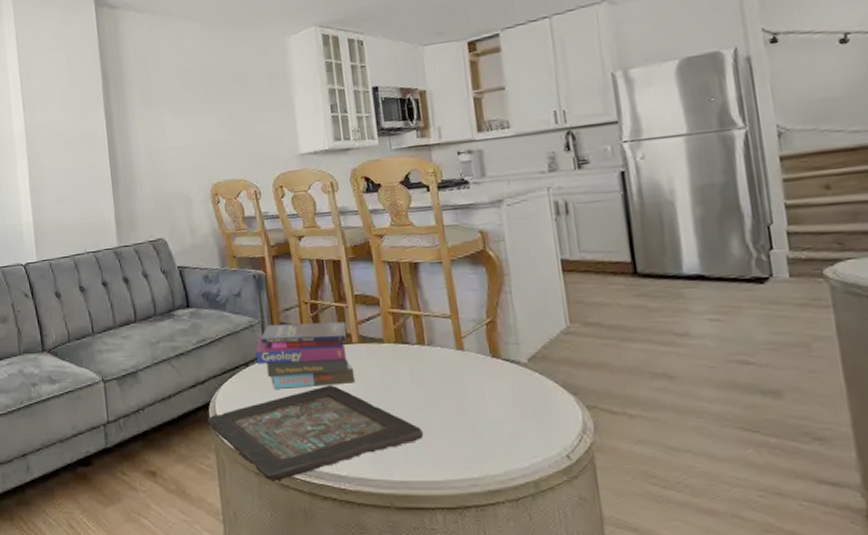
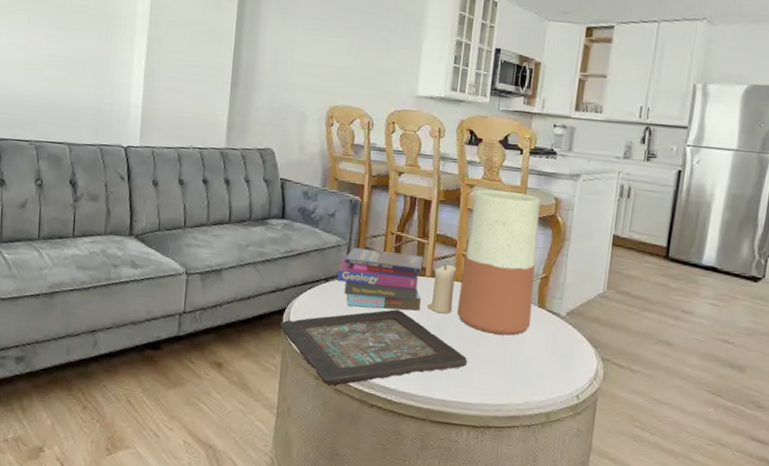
candle: none [361,325,392,382] -> present [428,264,457,314]
vase: none [385,233,487,396] -> present [457,189,541,336]

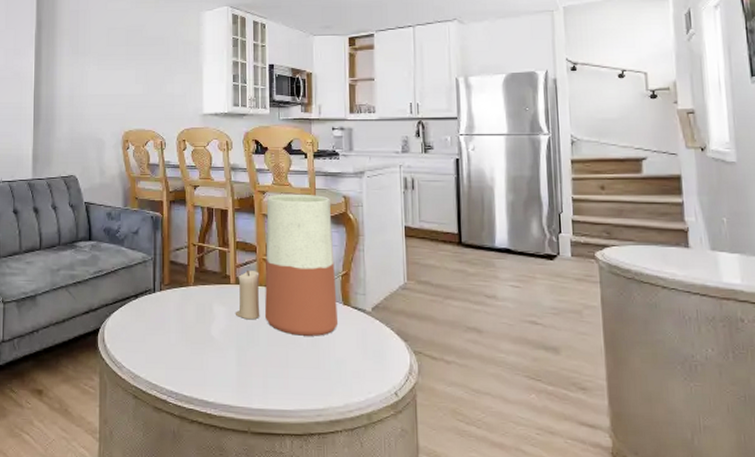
decorative tray: present [280,309,468,386] -> none [96,320,282,404]
books: present [336,247,424,311] -> none [145,262,230,321]

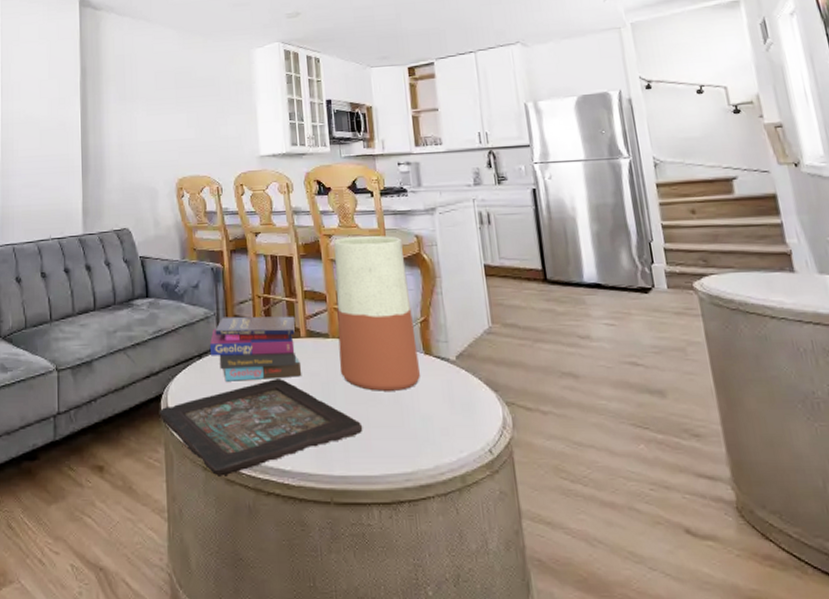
decorative tray: none [96,320,282,404] -> present [159,379,363,476]
books: none [145,262,230,321] -> present [209,316,302,381]
candle: present [236,270,260,320] -> none [308,320,335,376]

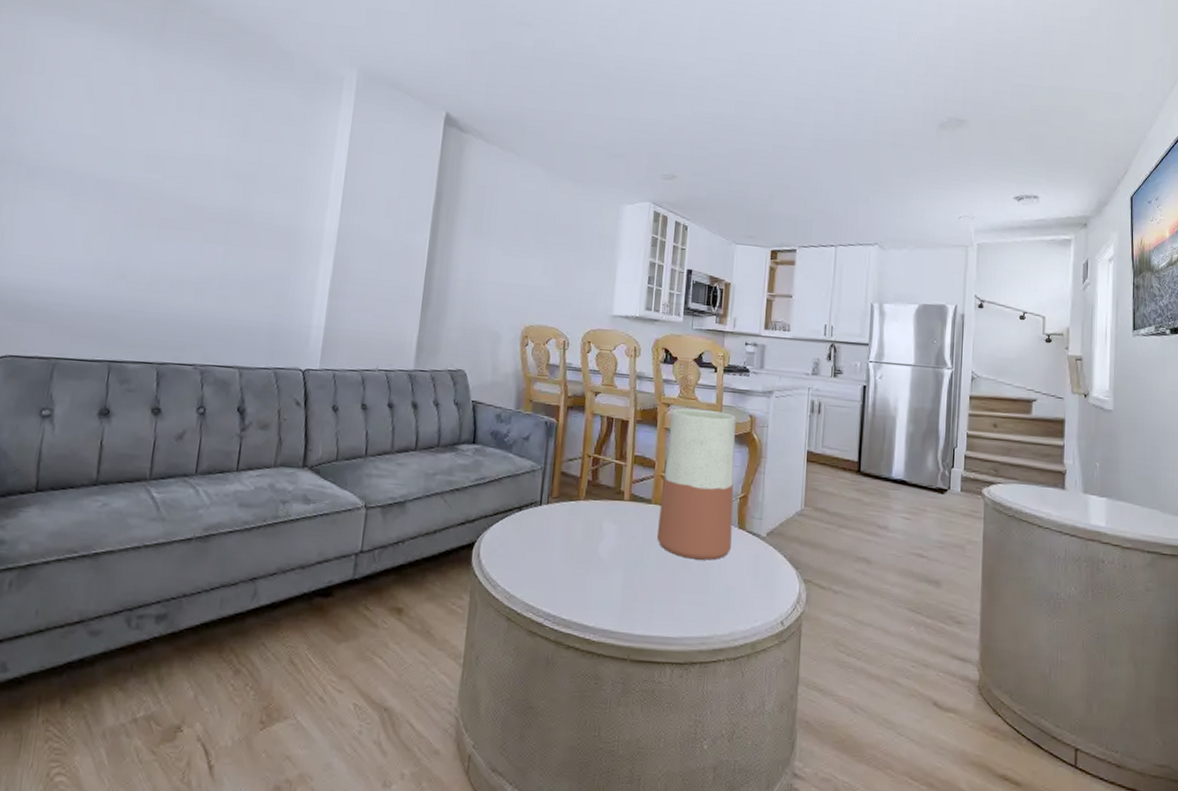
decorative tray: present [159,379,363,476] -> none [469,538,670,628]
books: present [209,316,302,381] -> none [530,472,622,538]

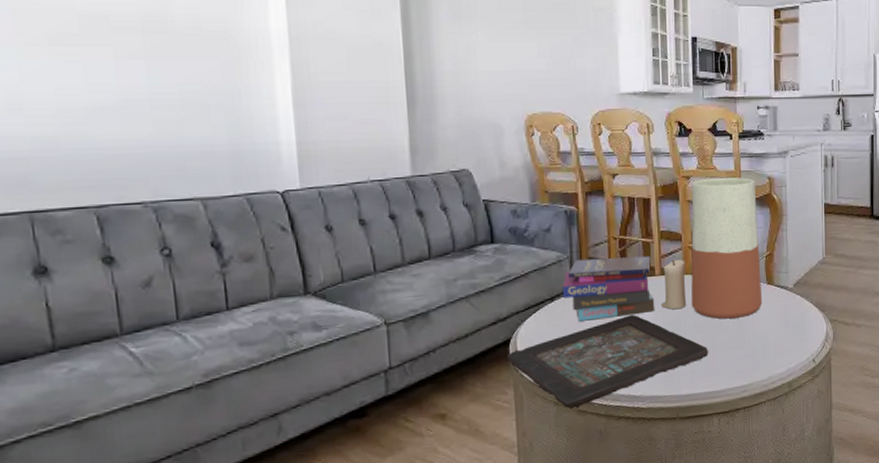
decorative tray: none [469,538,670,628] -> present [507,315,709,409]
books: none [530,472,622,538] -> present [562,256,655,321]
candle: none [627,486,656,540] -> present [662,259,687,310]

